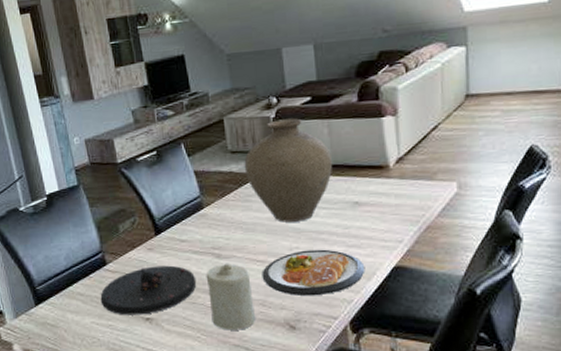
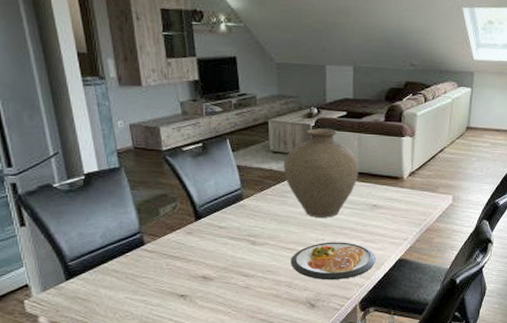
plate: present [100,265,197,315] -> none [136,248,231,292]
candle: present [206,263,255,331] -> none [240,249,281,307]

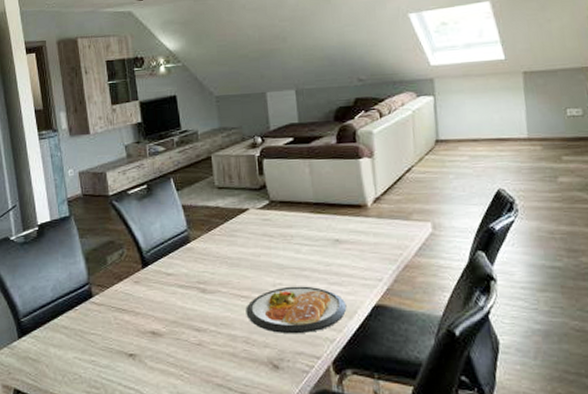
vase: present [283,128,359,218] -> none [230,157,314,258]

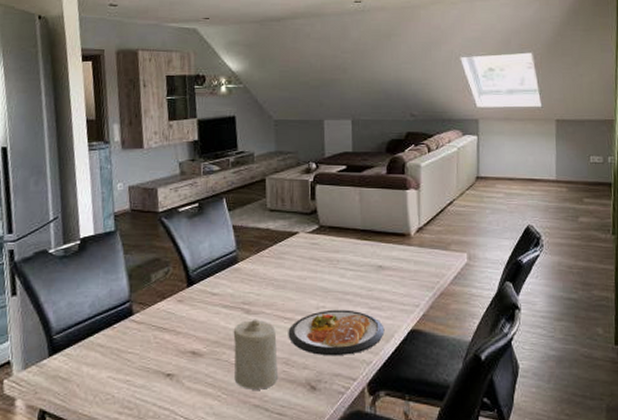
candle: none [190,298,239,369] -> present [233,319,278,390]

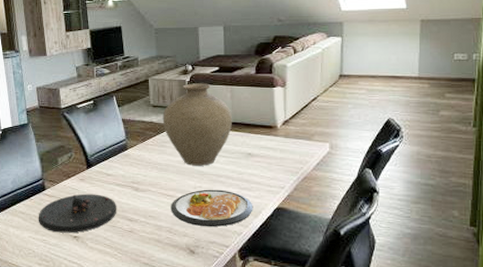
plate: none [121,318,223,370] -> present [38,193,117,233]
candle: present [233,319,278,390] -> none [125,195,162,251]
vase: none [281,184,362,281] -> present [162,83,233,166]

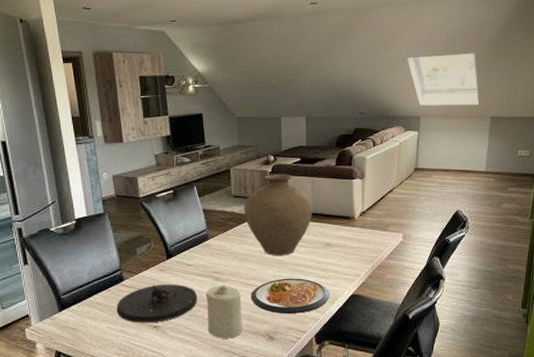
candle: none [125,195,162,251] -> present [206,285,242,339]

